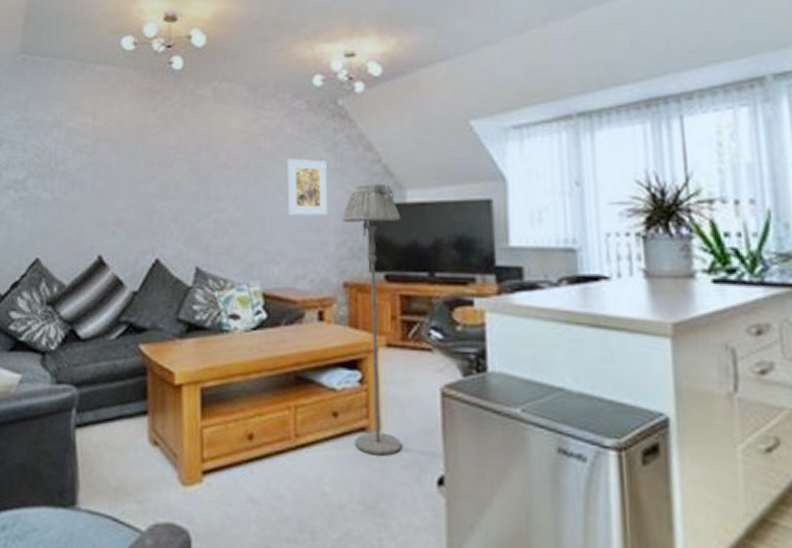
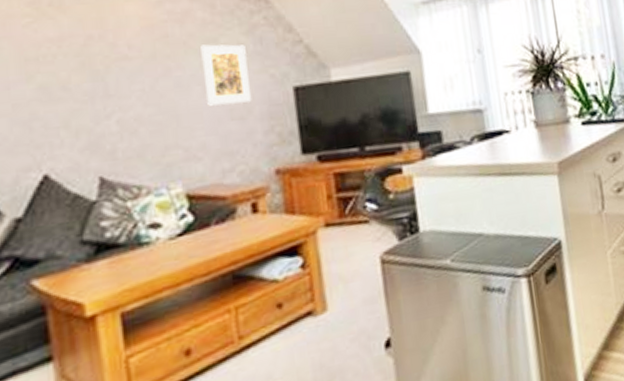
floor lamp: present [342,183,402,456] -> none [267,64,349,337]

